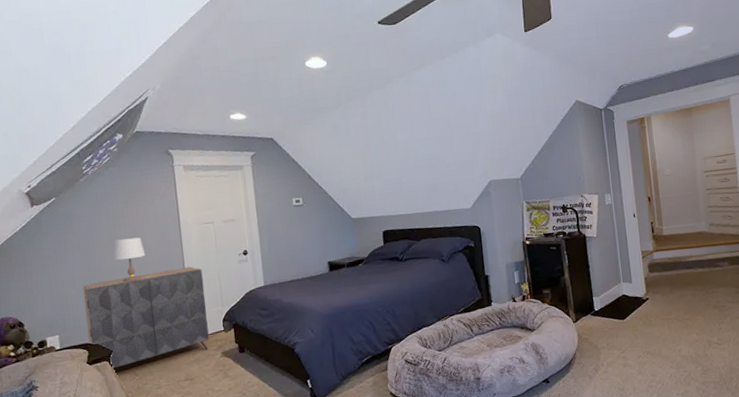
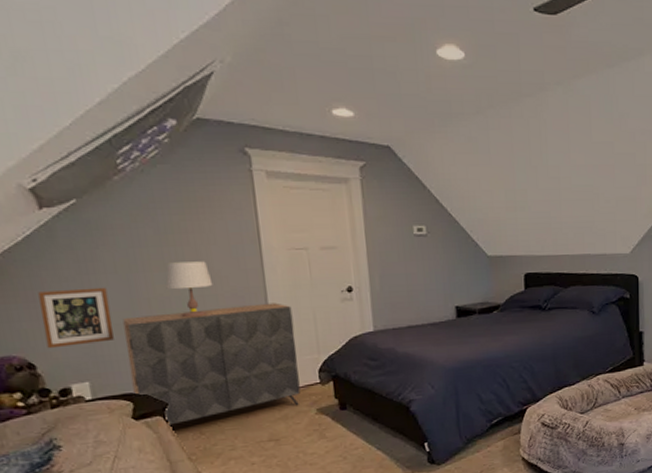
picture frame: none [28,261,77,311] -> present [38,287,114,349]

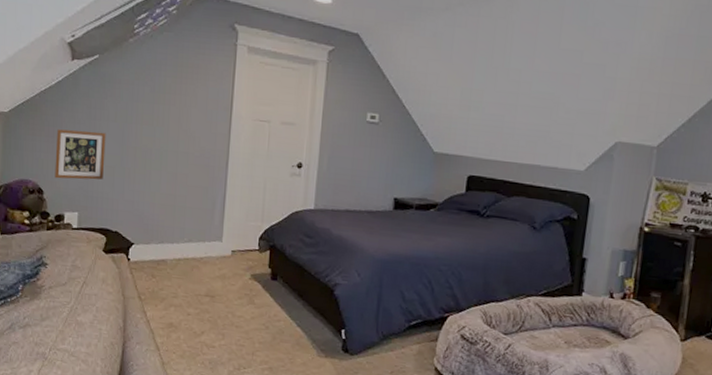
dresser: present [122,303,301,426] -> none [109,162,247,267]
table lamp: present [165,261,213,318] -> none [150,118,187,171]

